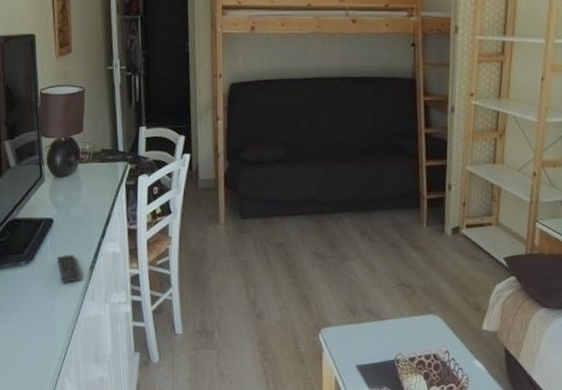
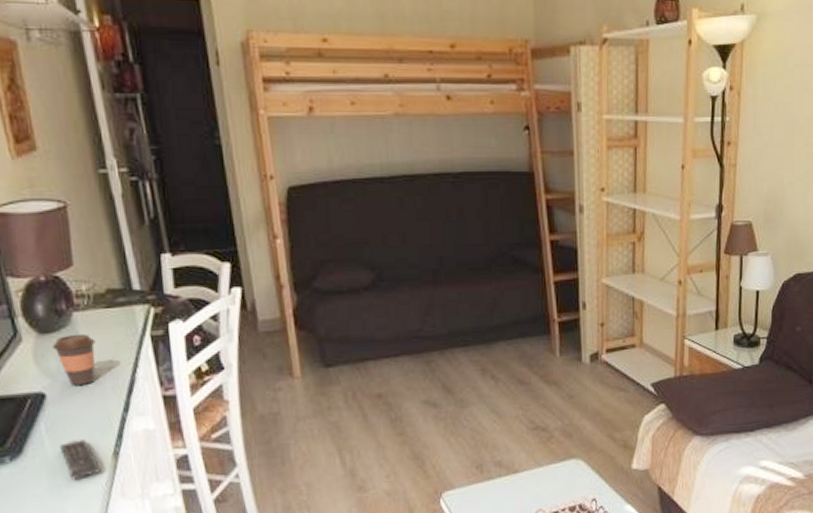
coffee cup: none [62,179,90,216] -> present [52,333,96,386]

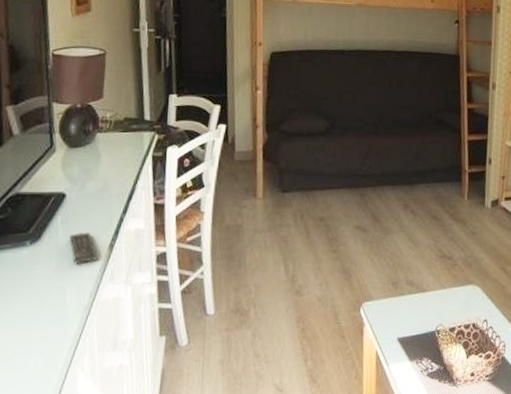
coffee cup: present [52,333,96,386] -> none [77,150,110,190]

